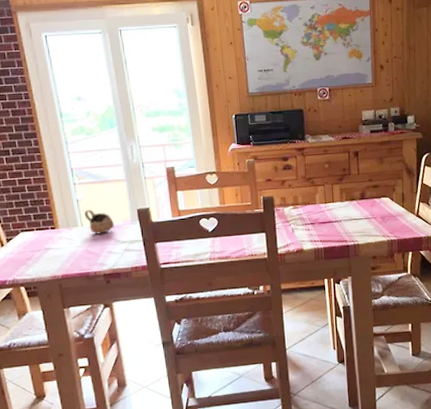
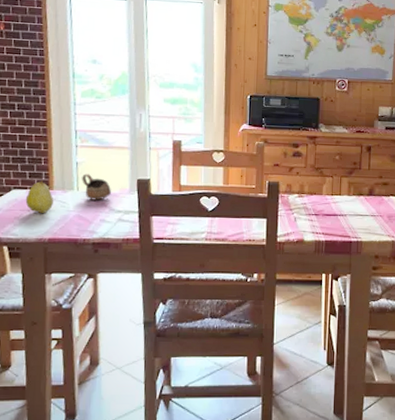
fruit: none [34,221,62,253] -> present [25,180,54,214]

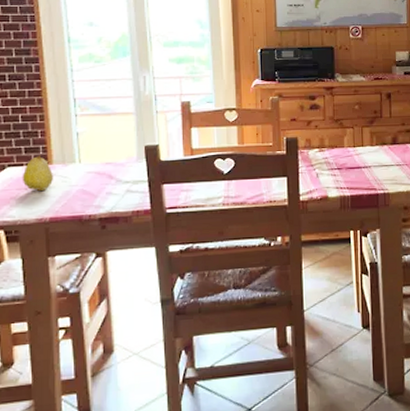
cup: present [82,174,111,200] -> none [84,144,117,172]

